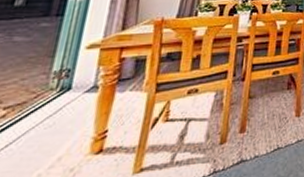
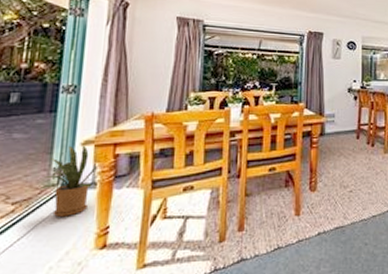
house plant: none [37,49,101,121] -> present [39,145,97,217]

